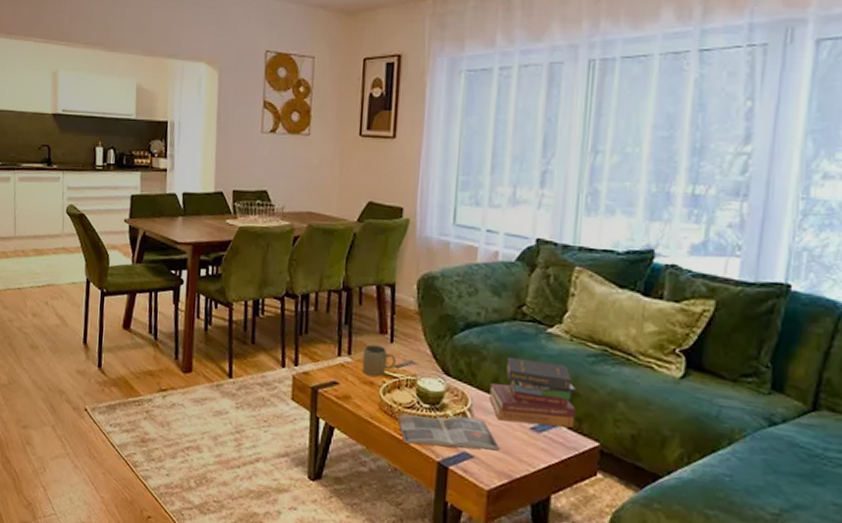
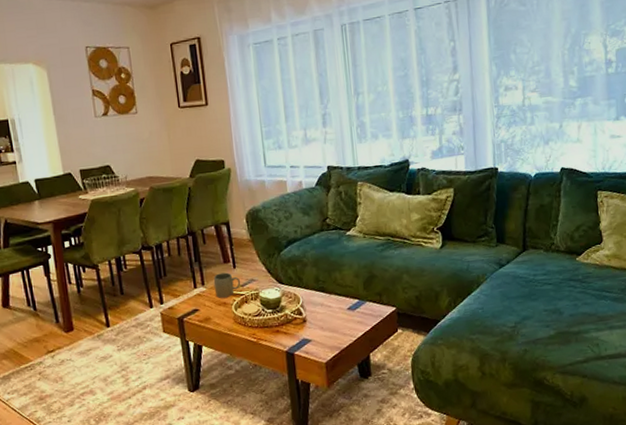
magazine: present [397,412,500,450] -> none [249,311,328,343]
books: present [489,356,576,428] -> none [313,257,377,308]

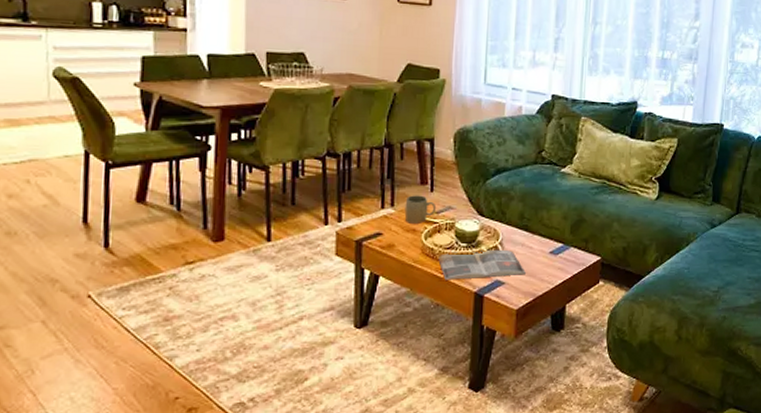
magazine: none [249,311,328,343] -> present [438,249,526,280]

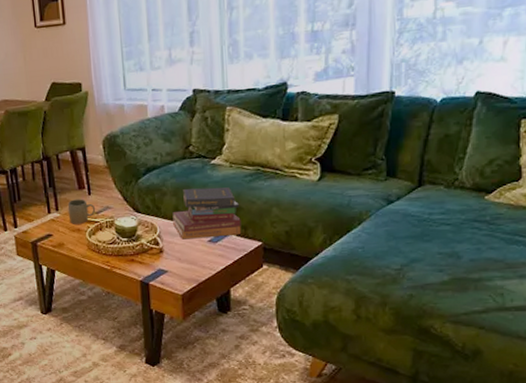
magazine: present [438,249,526,280] -> none [103,241,186,271]
books: none [517,194,583,249] -> present [172,187,242,240]

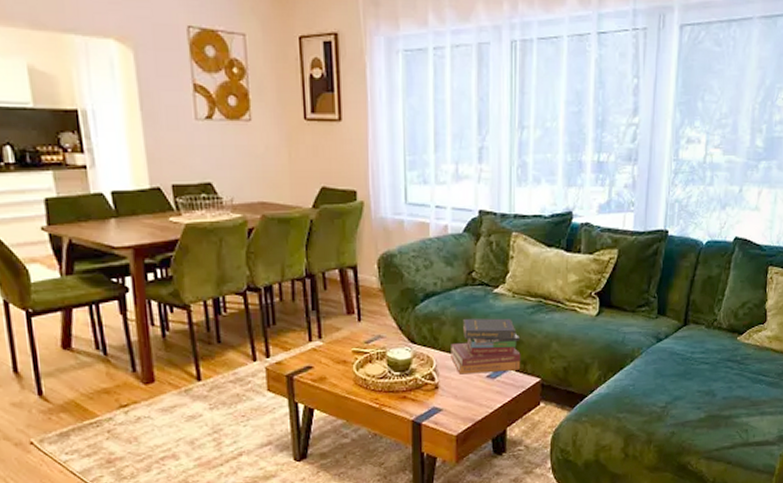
mug: present [67,199,96,224] -> none [333,325,366,355]

